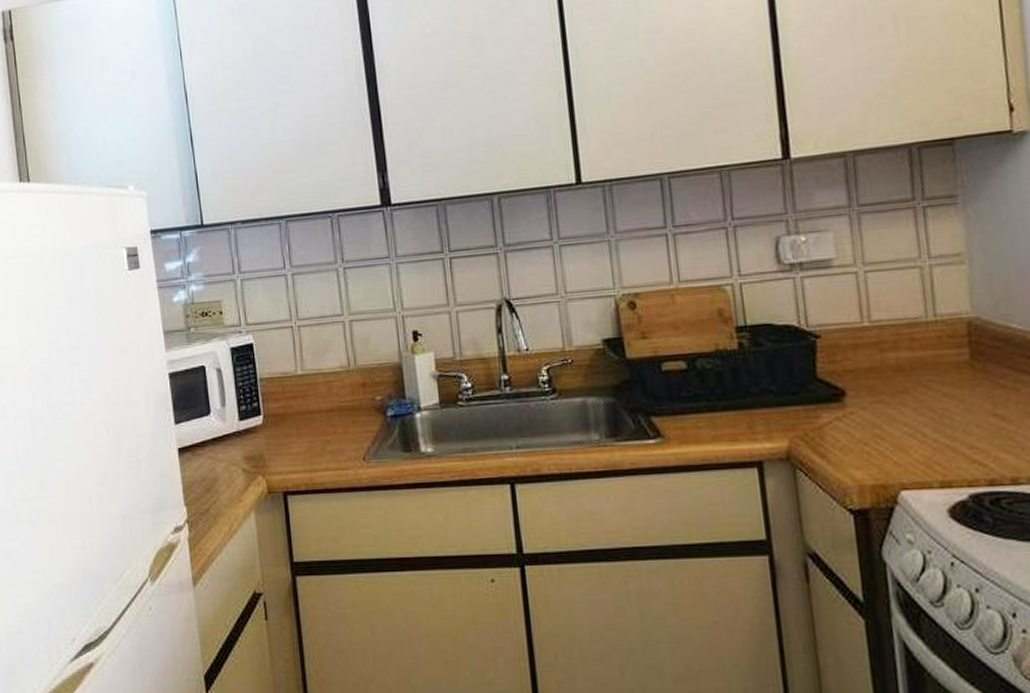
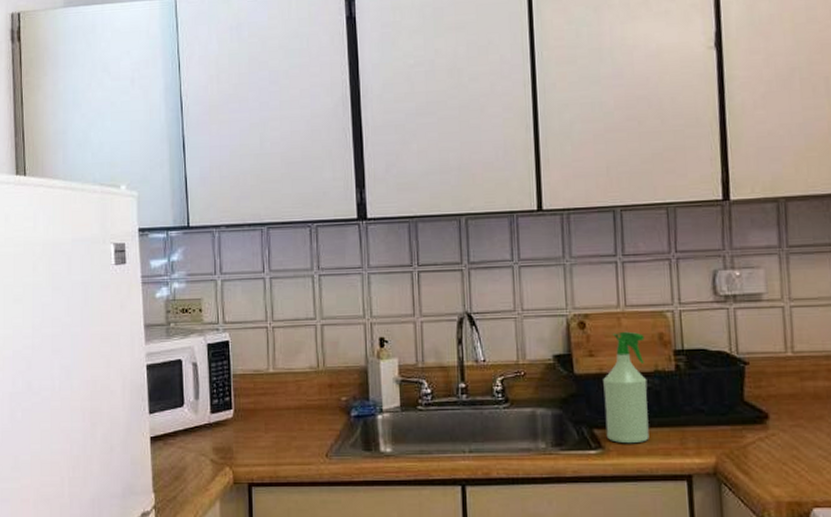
spray bottle: none [658,309,713,431] -> present [603,331,649,444]

